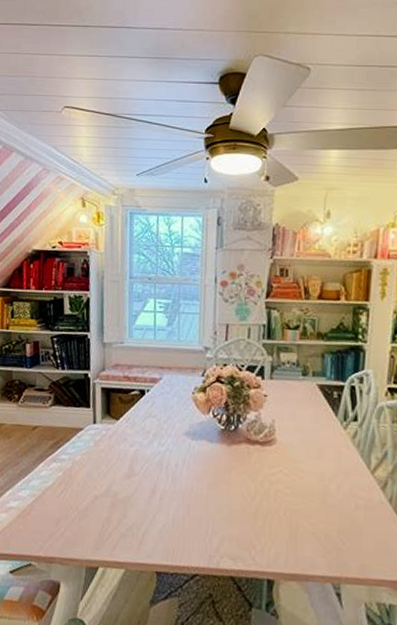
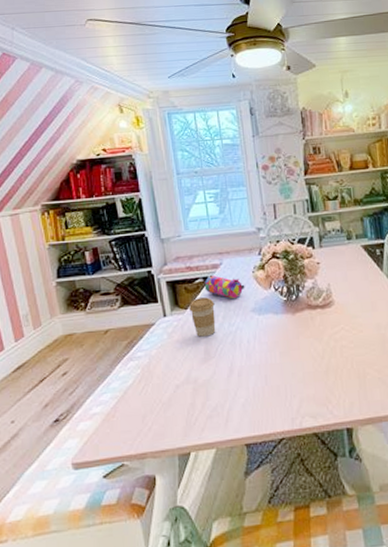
coffee cup: none [120,410,147,452] -> present [189,297,216,337]
pencil case: none [139,389,182,419] -> present [204,275,245,299]

